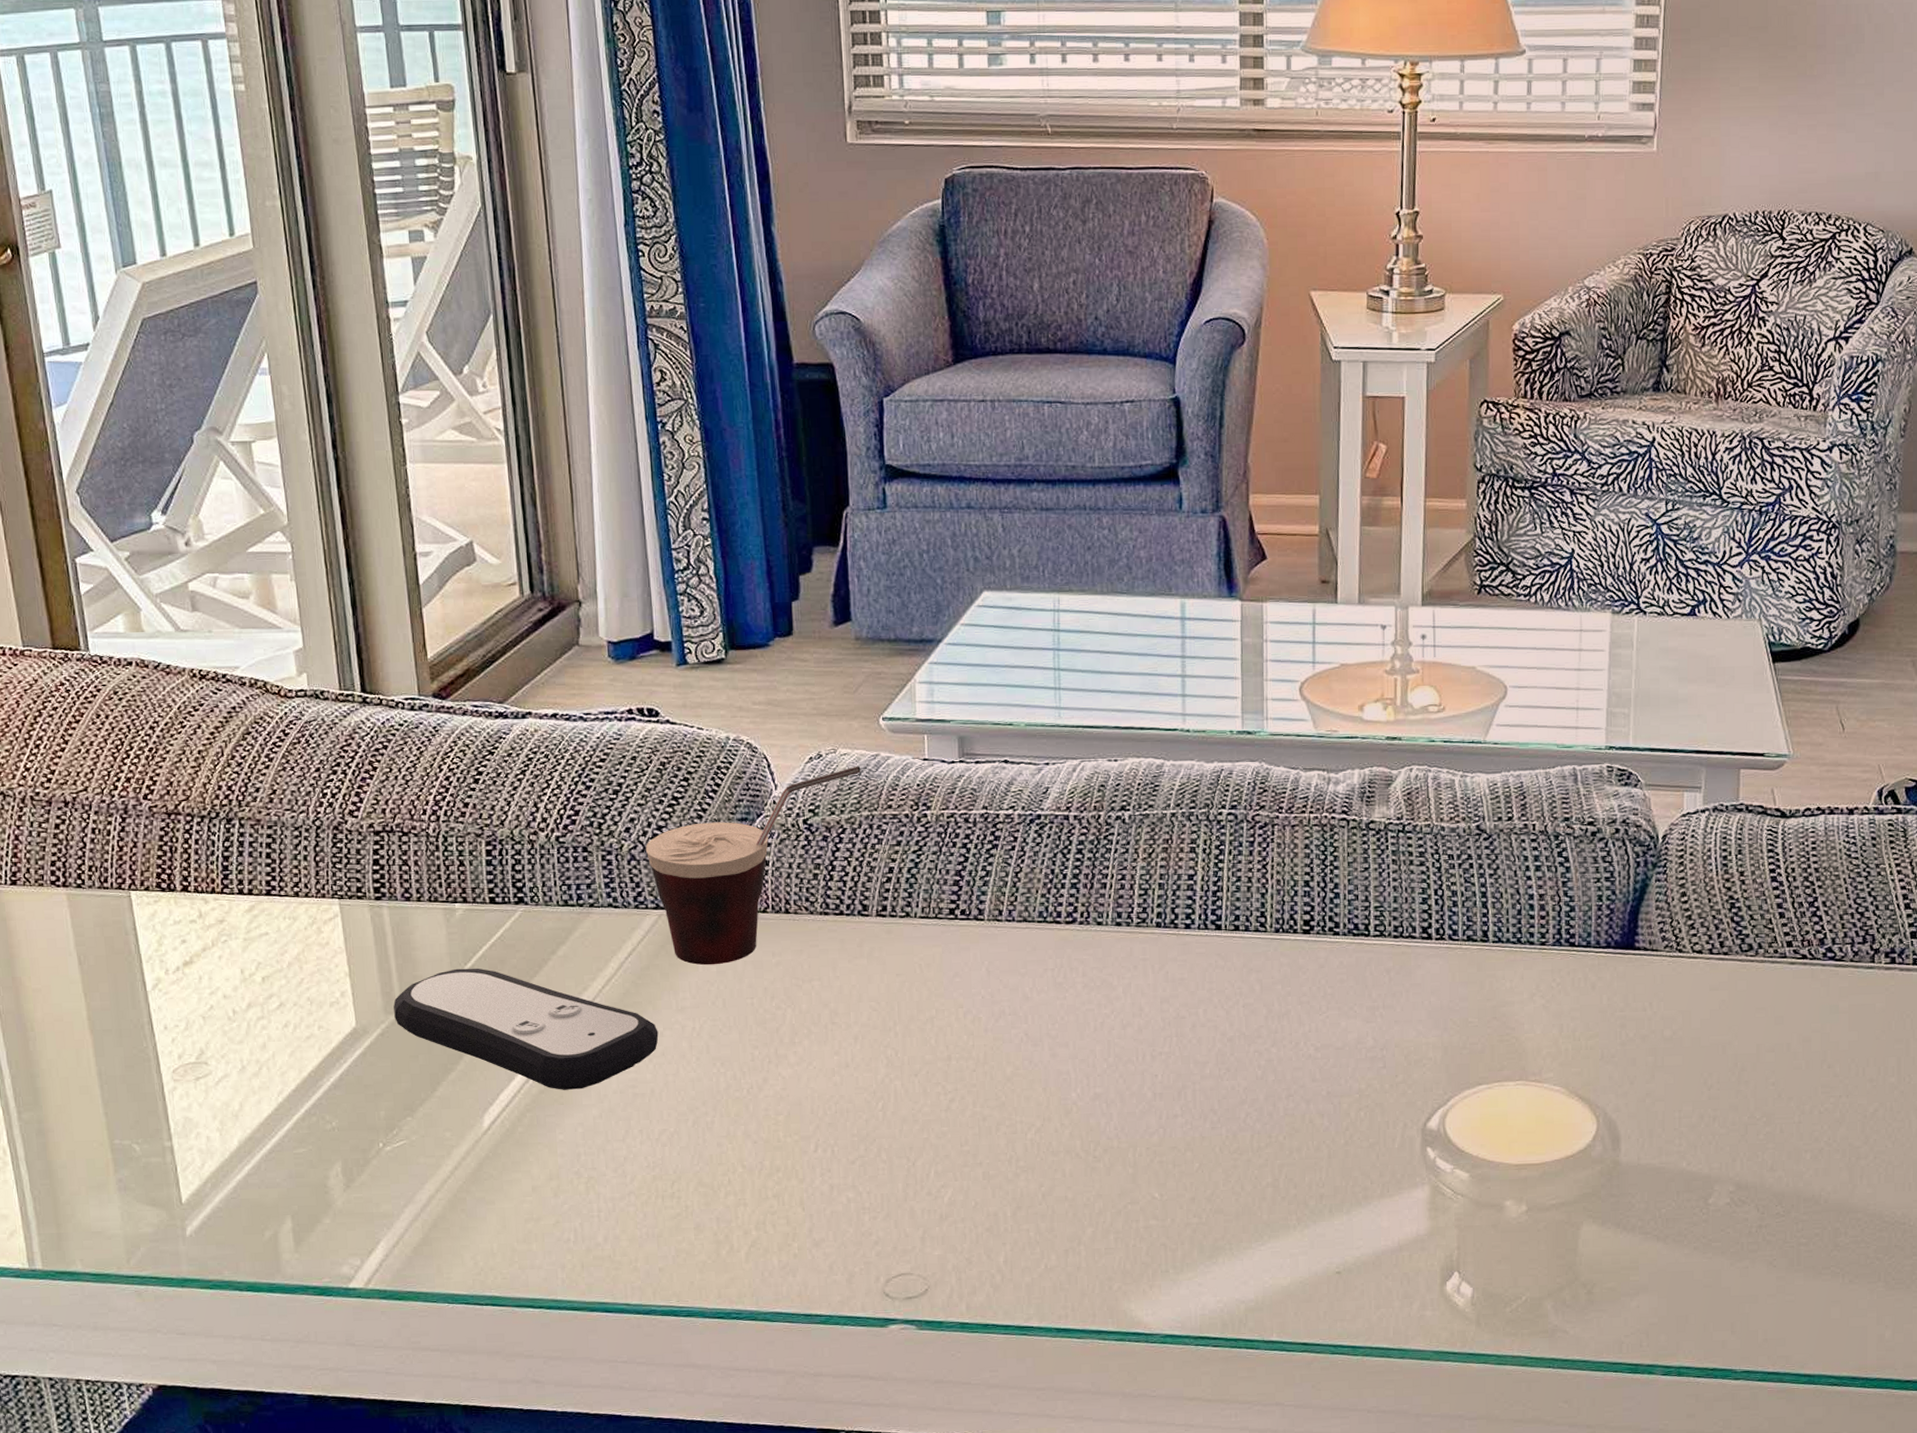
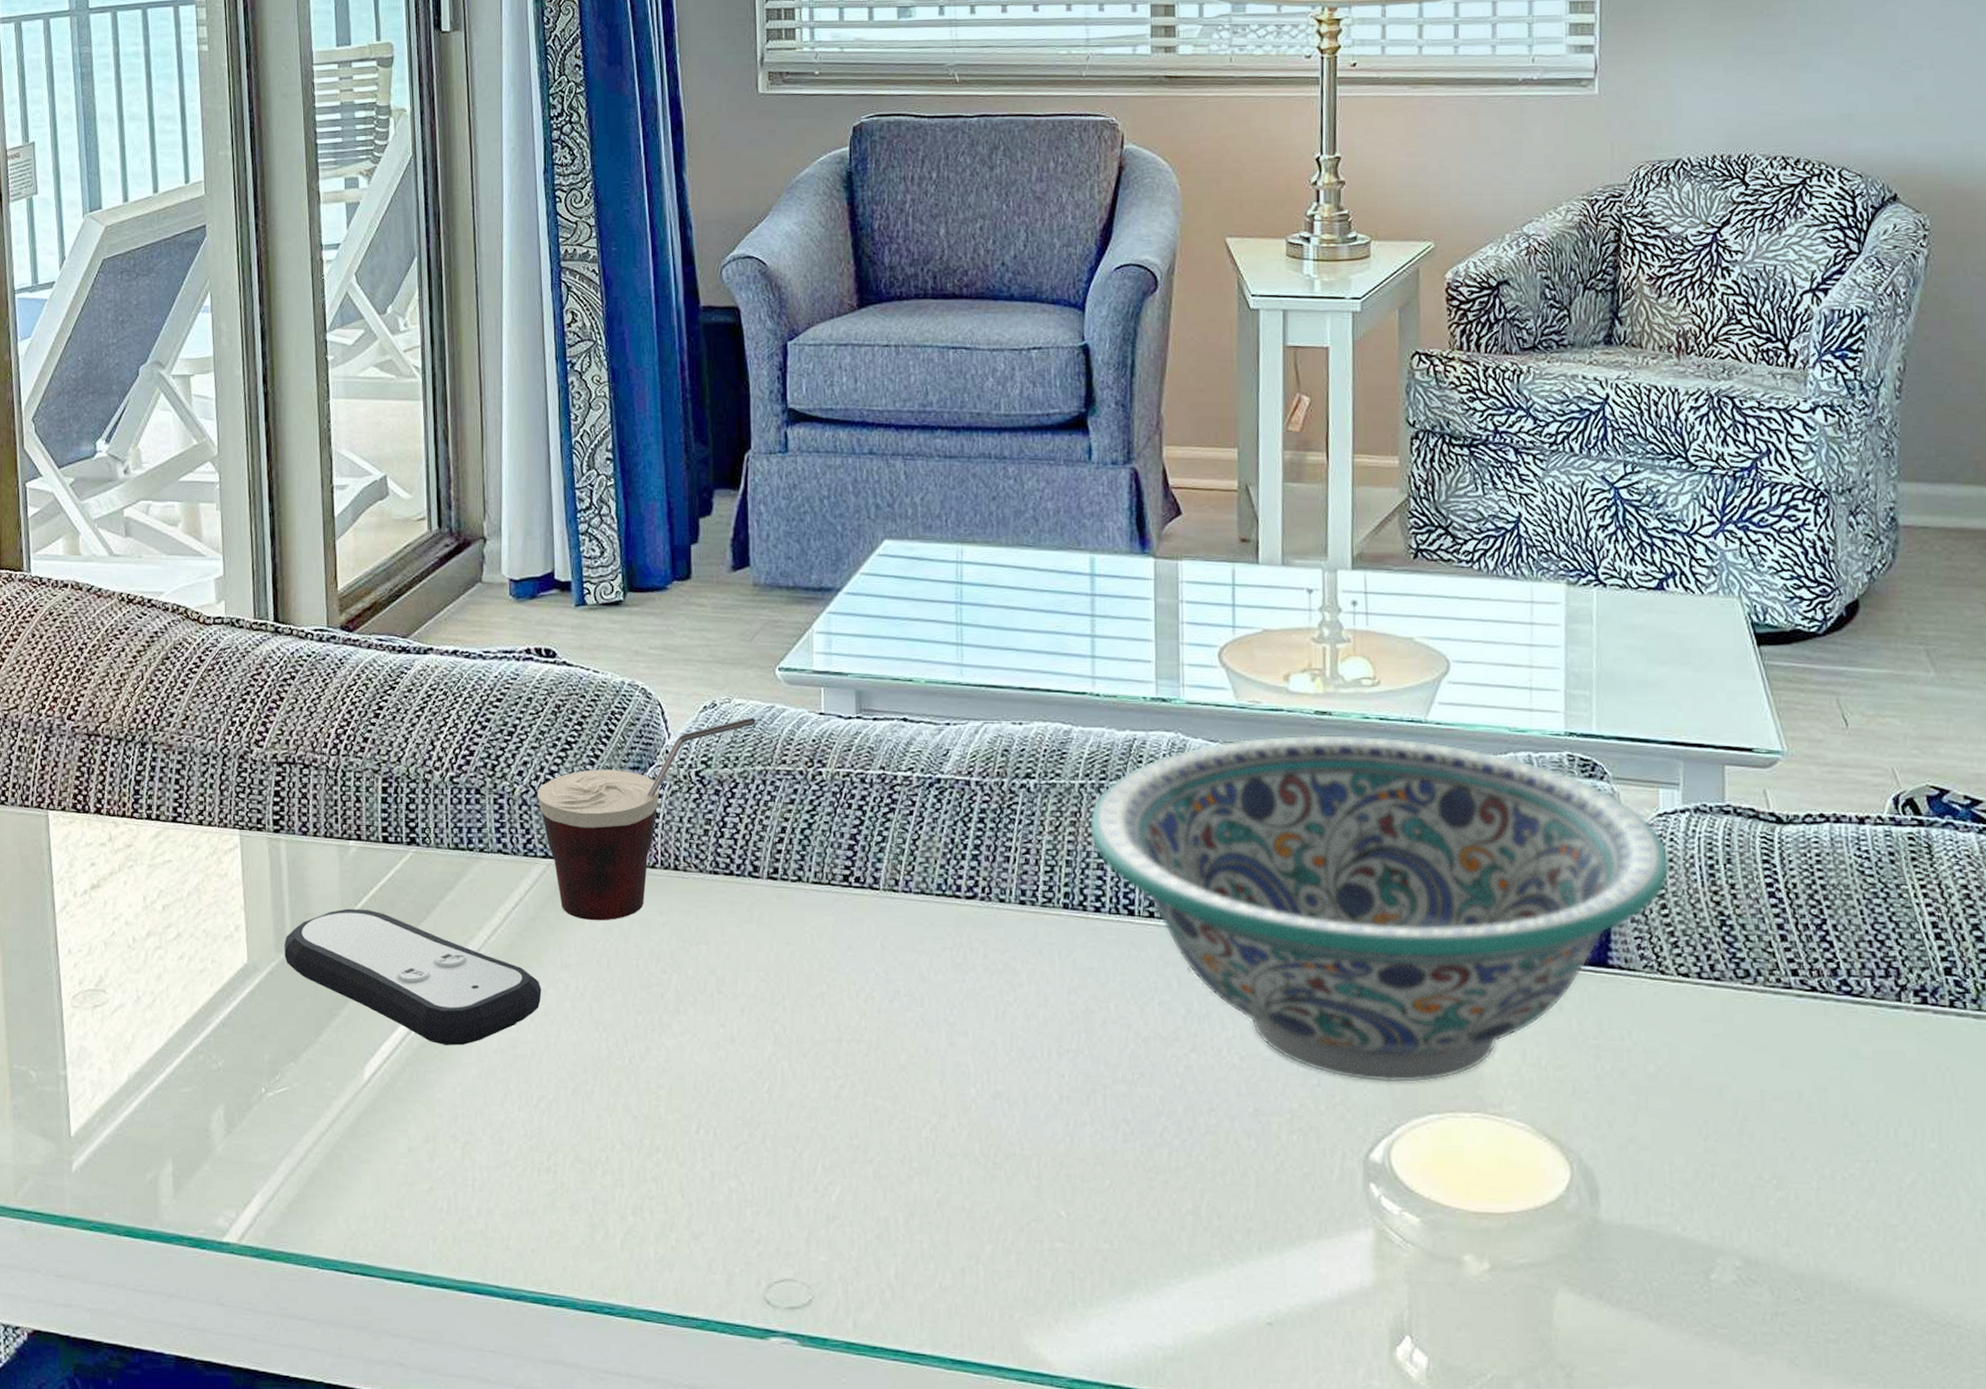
decorative bowl: none [1179,757,1691,1061] -> present [1088,735,1671,1083]

